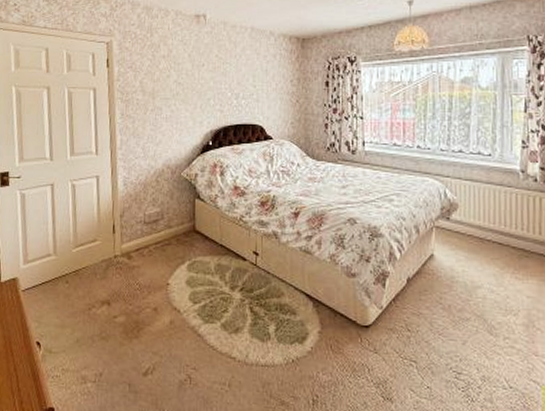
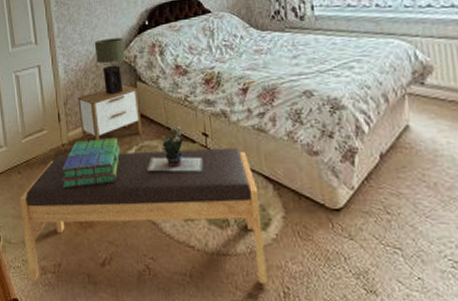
bench: none [64,266,300,392] -> present [20,147,268,283]
stack of books: none [110,251,173,300] -> present [61,137,121,189]
nightstand: none [134,201,196,255] -> present [77,84,142,141]
table lamp: none [156,155,187,210] -> present [94,37,126,95]
potted flower: none [196,243,251,289] -> present [146,125,203,173]

